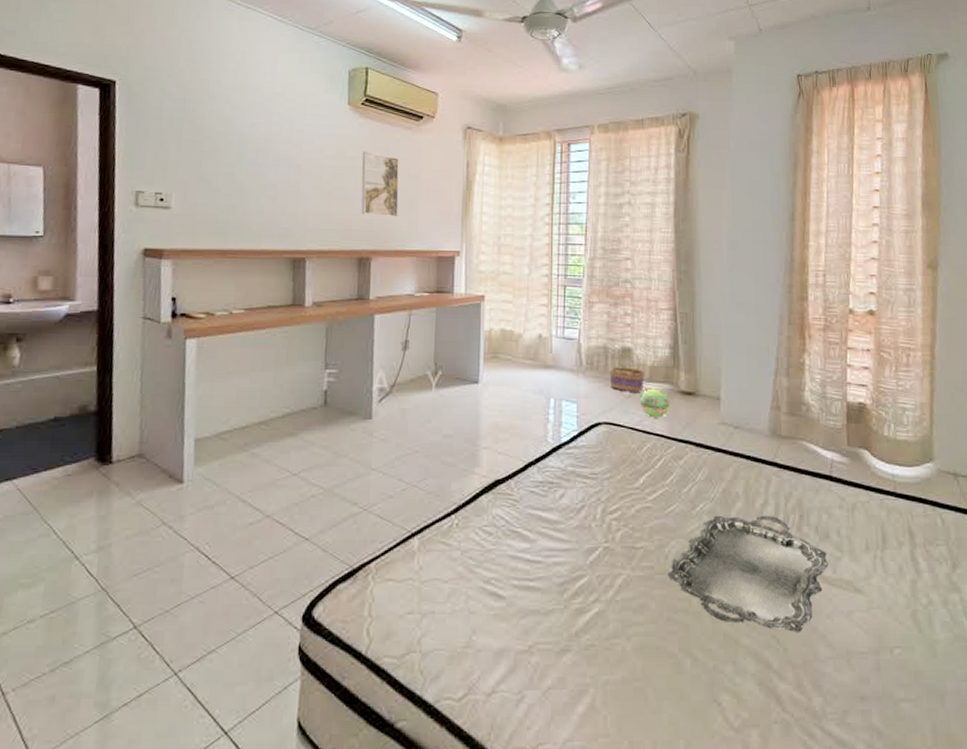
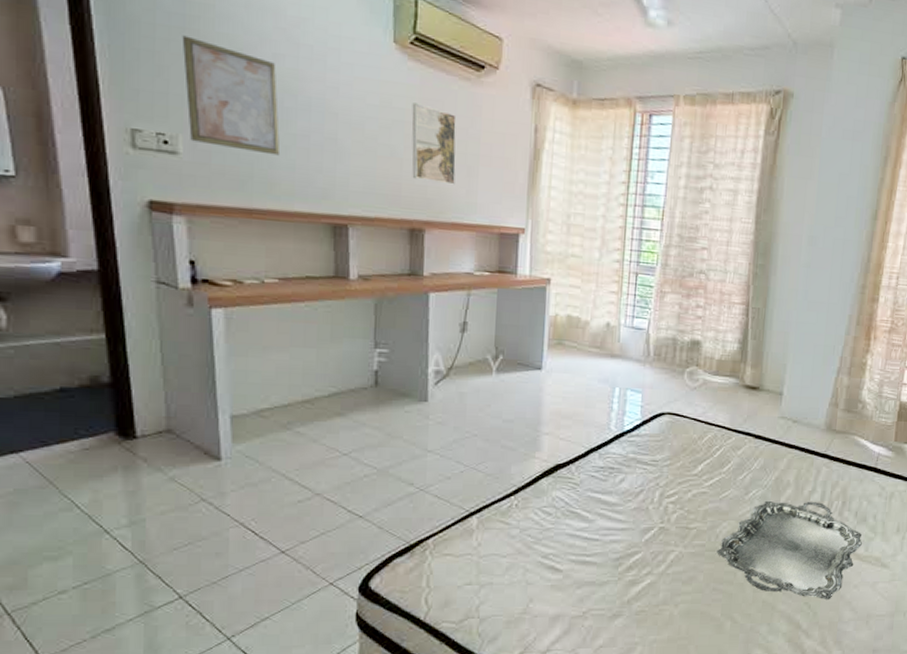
wall art: none [181,115,253,204] -> present [182,35,280,156]
basket: present [609,351,644,392] -> none [676,343,712,385]
ball: present [640,388,670,418] -> none [705,381,734,410]

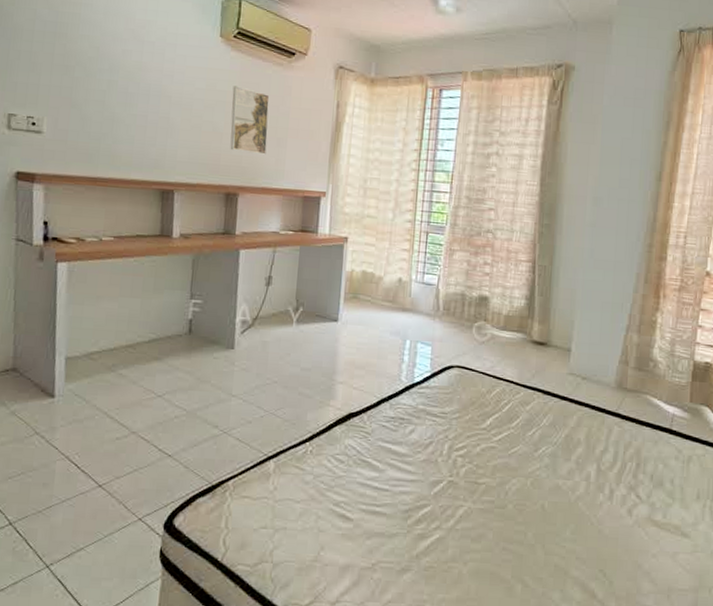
wall art: present [182,35,280,156] -> none [52,38,124,133]
serving tray: present [717,500,862,599] -> none [506,458,659,568]

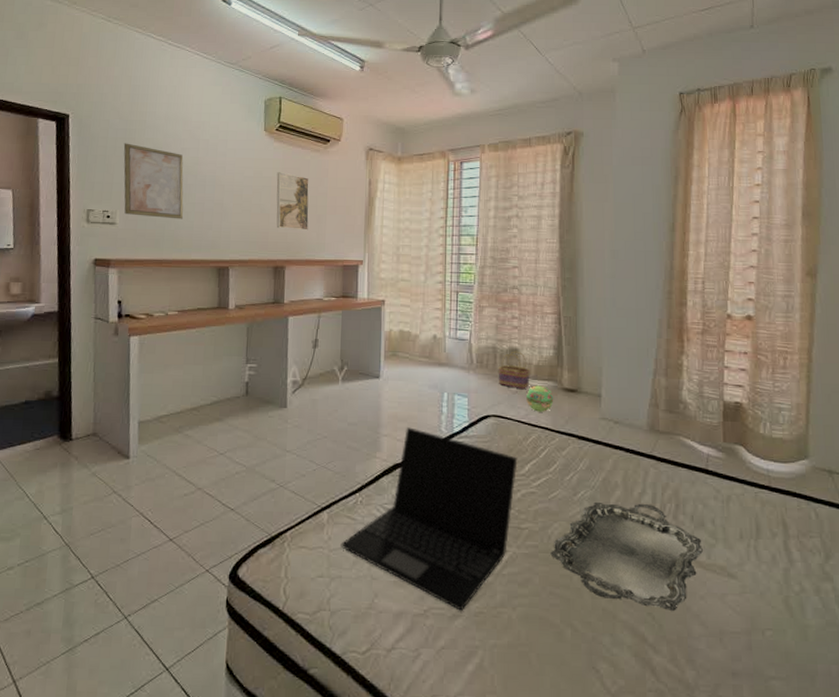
wall art: none [52,38,124,133] -> present [123,143,184,219]
laptop: none [287,375,480,565] -> present [340,427,518,611]
basket: none [464,299,499,339] -> present [498,351,530,389]
ball: none [493,336,522,365] -> present [526,385,554,412]
serving tray: none [506,458,659,568] -> present [550,501,703,611]

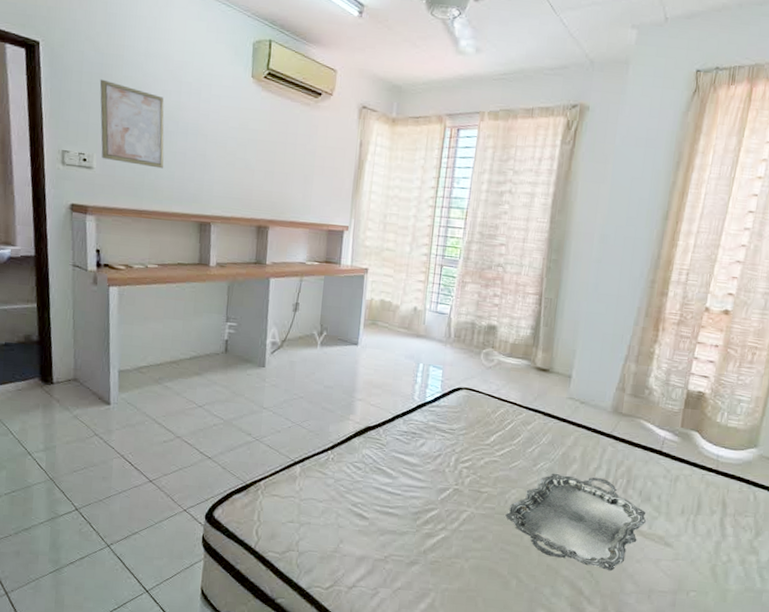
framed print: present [276,172,309,231] -> none [261,125,298,191]
laptop: present [340,427,518,611] -> none [311,393,485,559]
basket: present [498,351,530,389] -> none [473,328,506,365]
ball: present [526,385,554,412] -> none [499,362,526,389]

